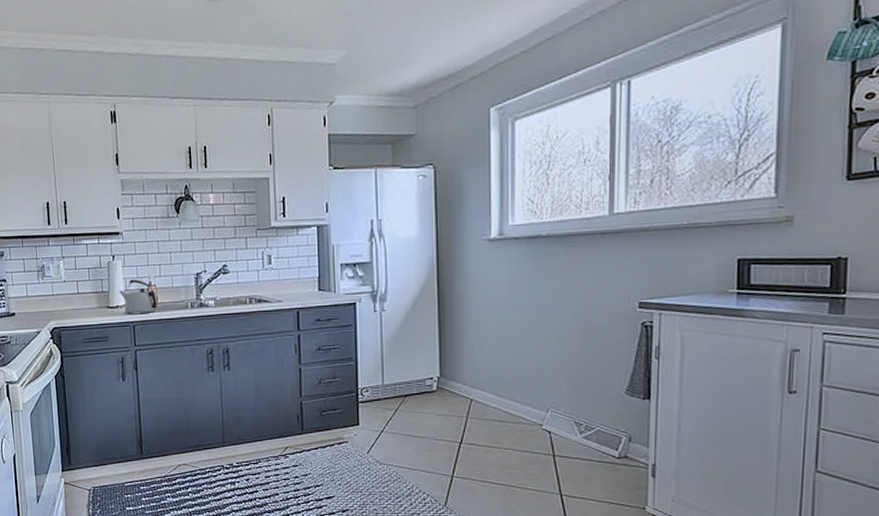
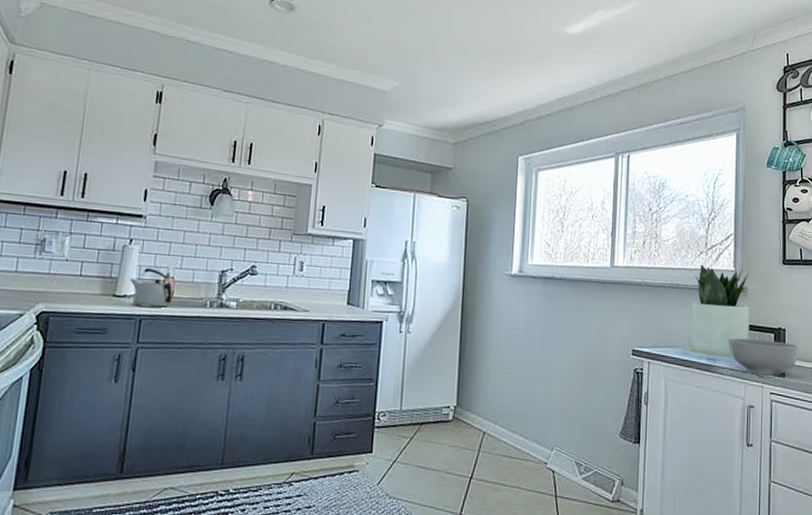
planter: none [704,190,797,304] -> present [683,264,750,363]
bowl: none [765,273,866,314] -> present [728,337,799,376]

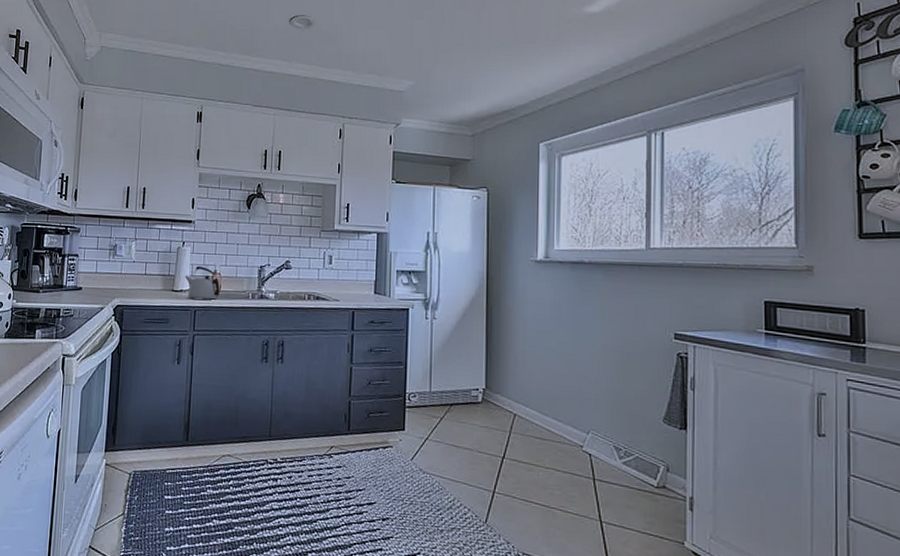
planter: present [683,264,750,363] -> none [735,242,818,347]
bowl: present [728,337,799,376] -> none [790,320,883,361]

